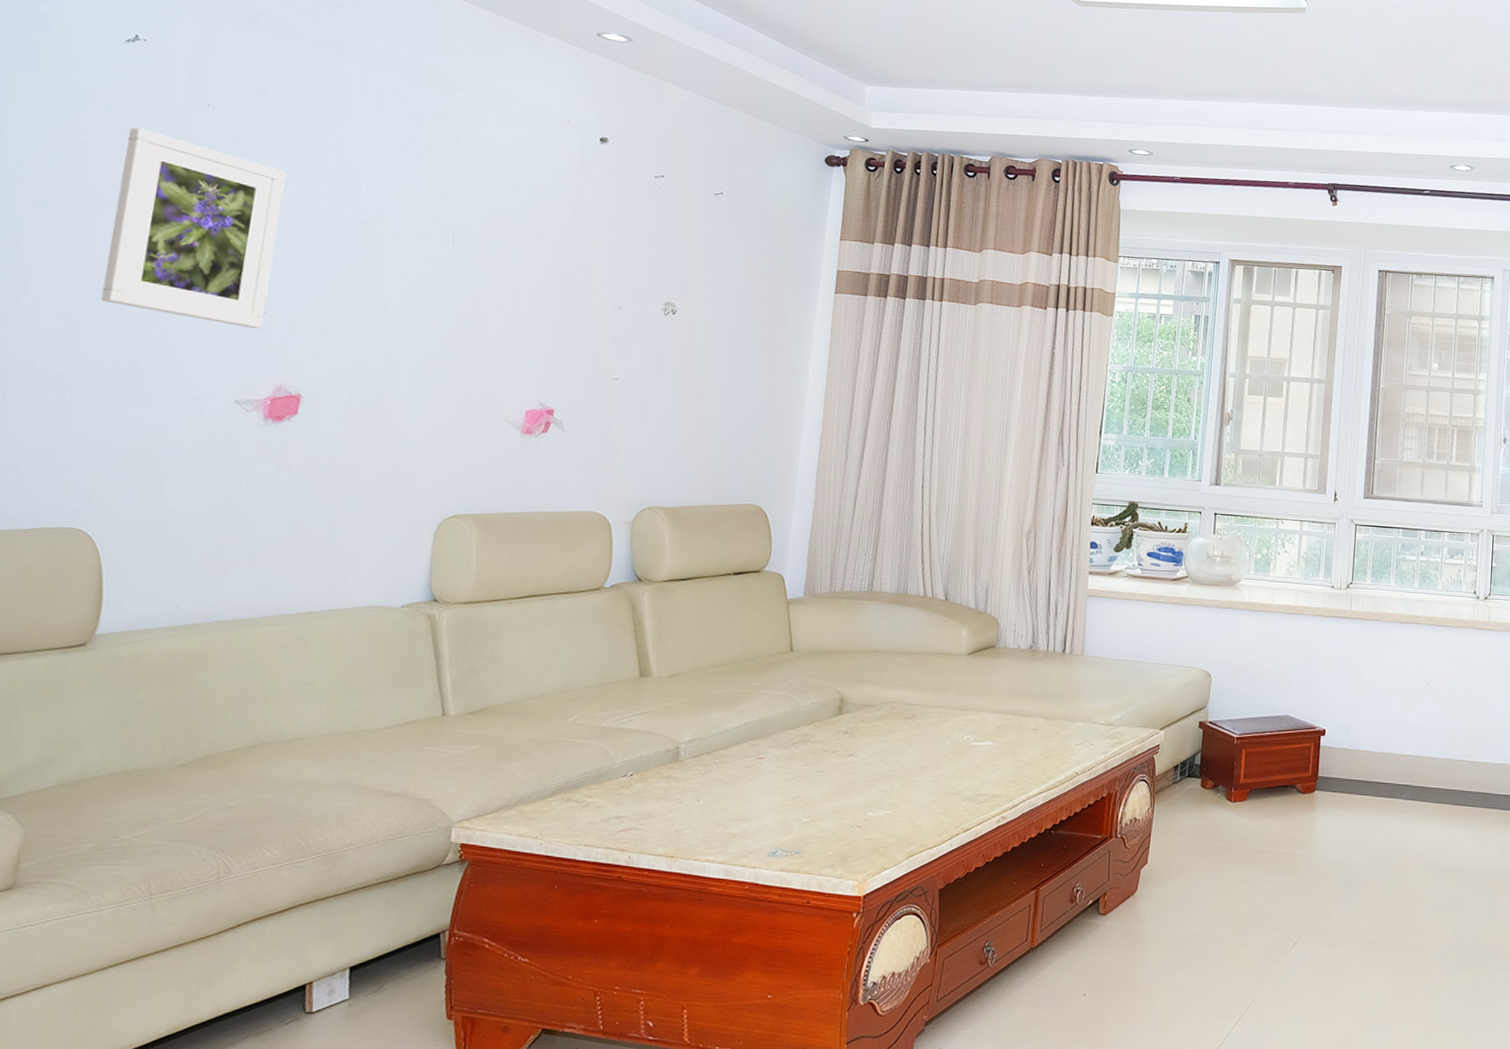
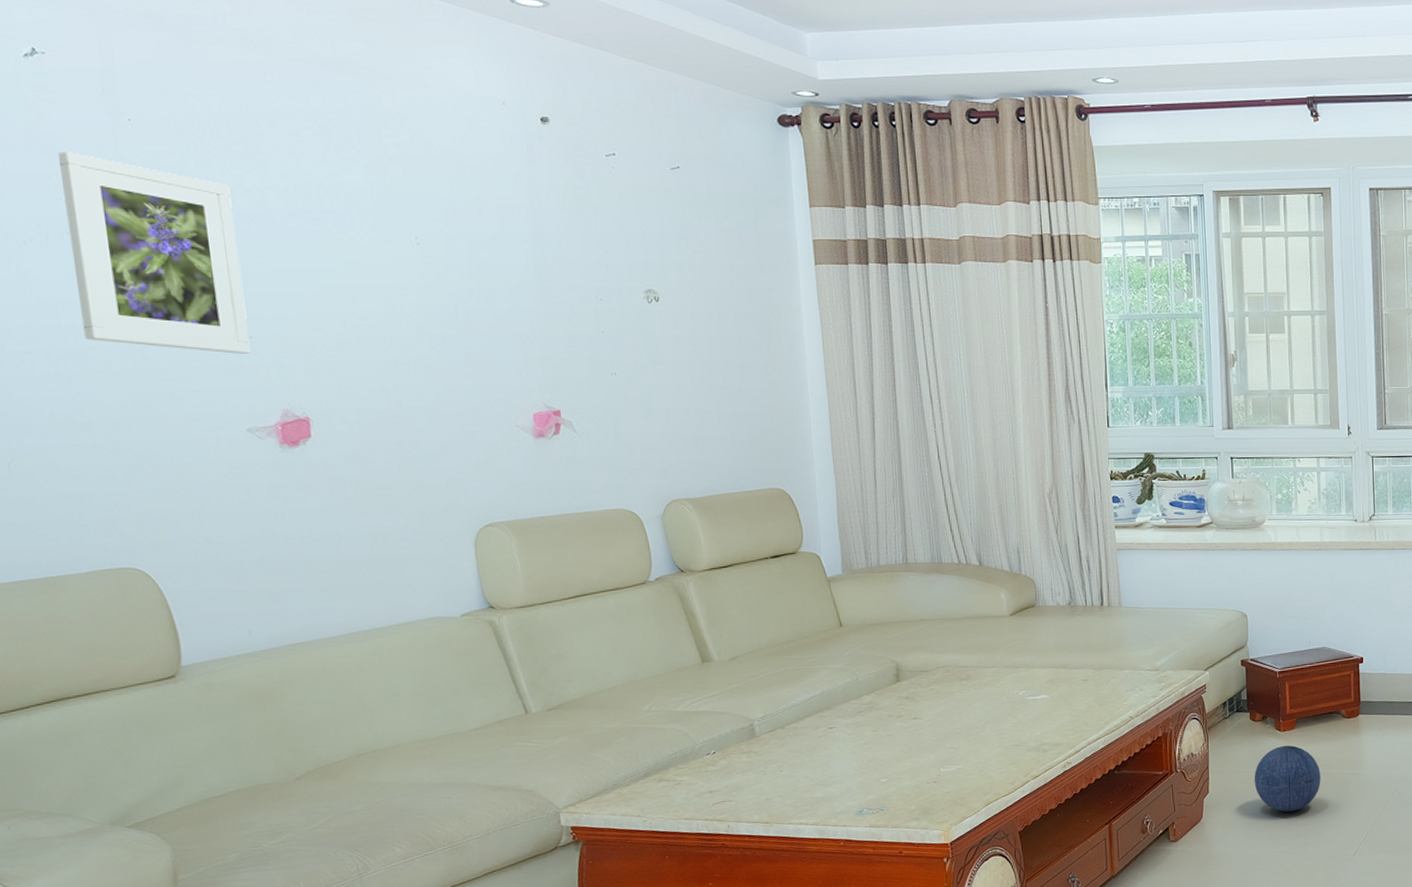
ball: none [1196,817,1268,892] -> present [1254,745,1321,813]

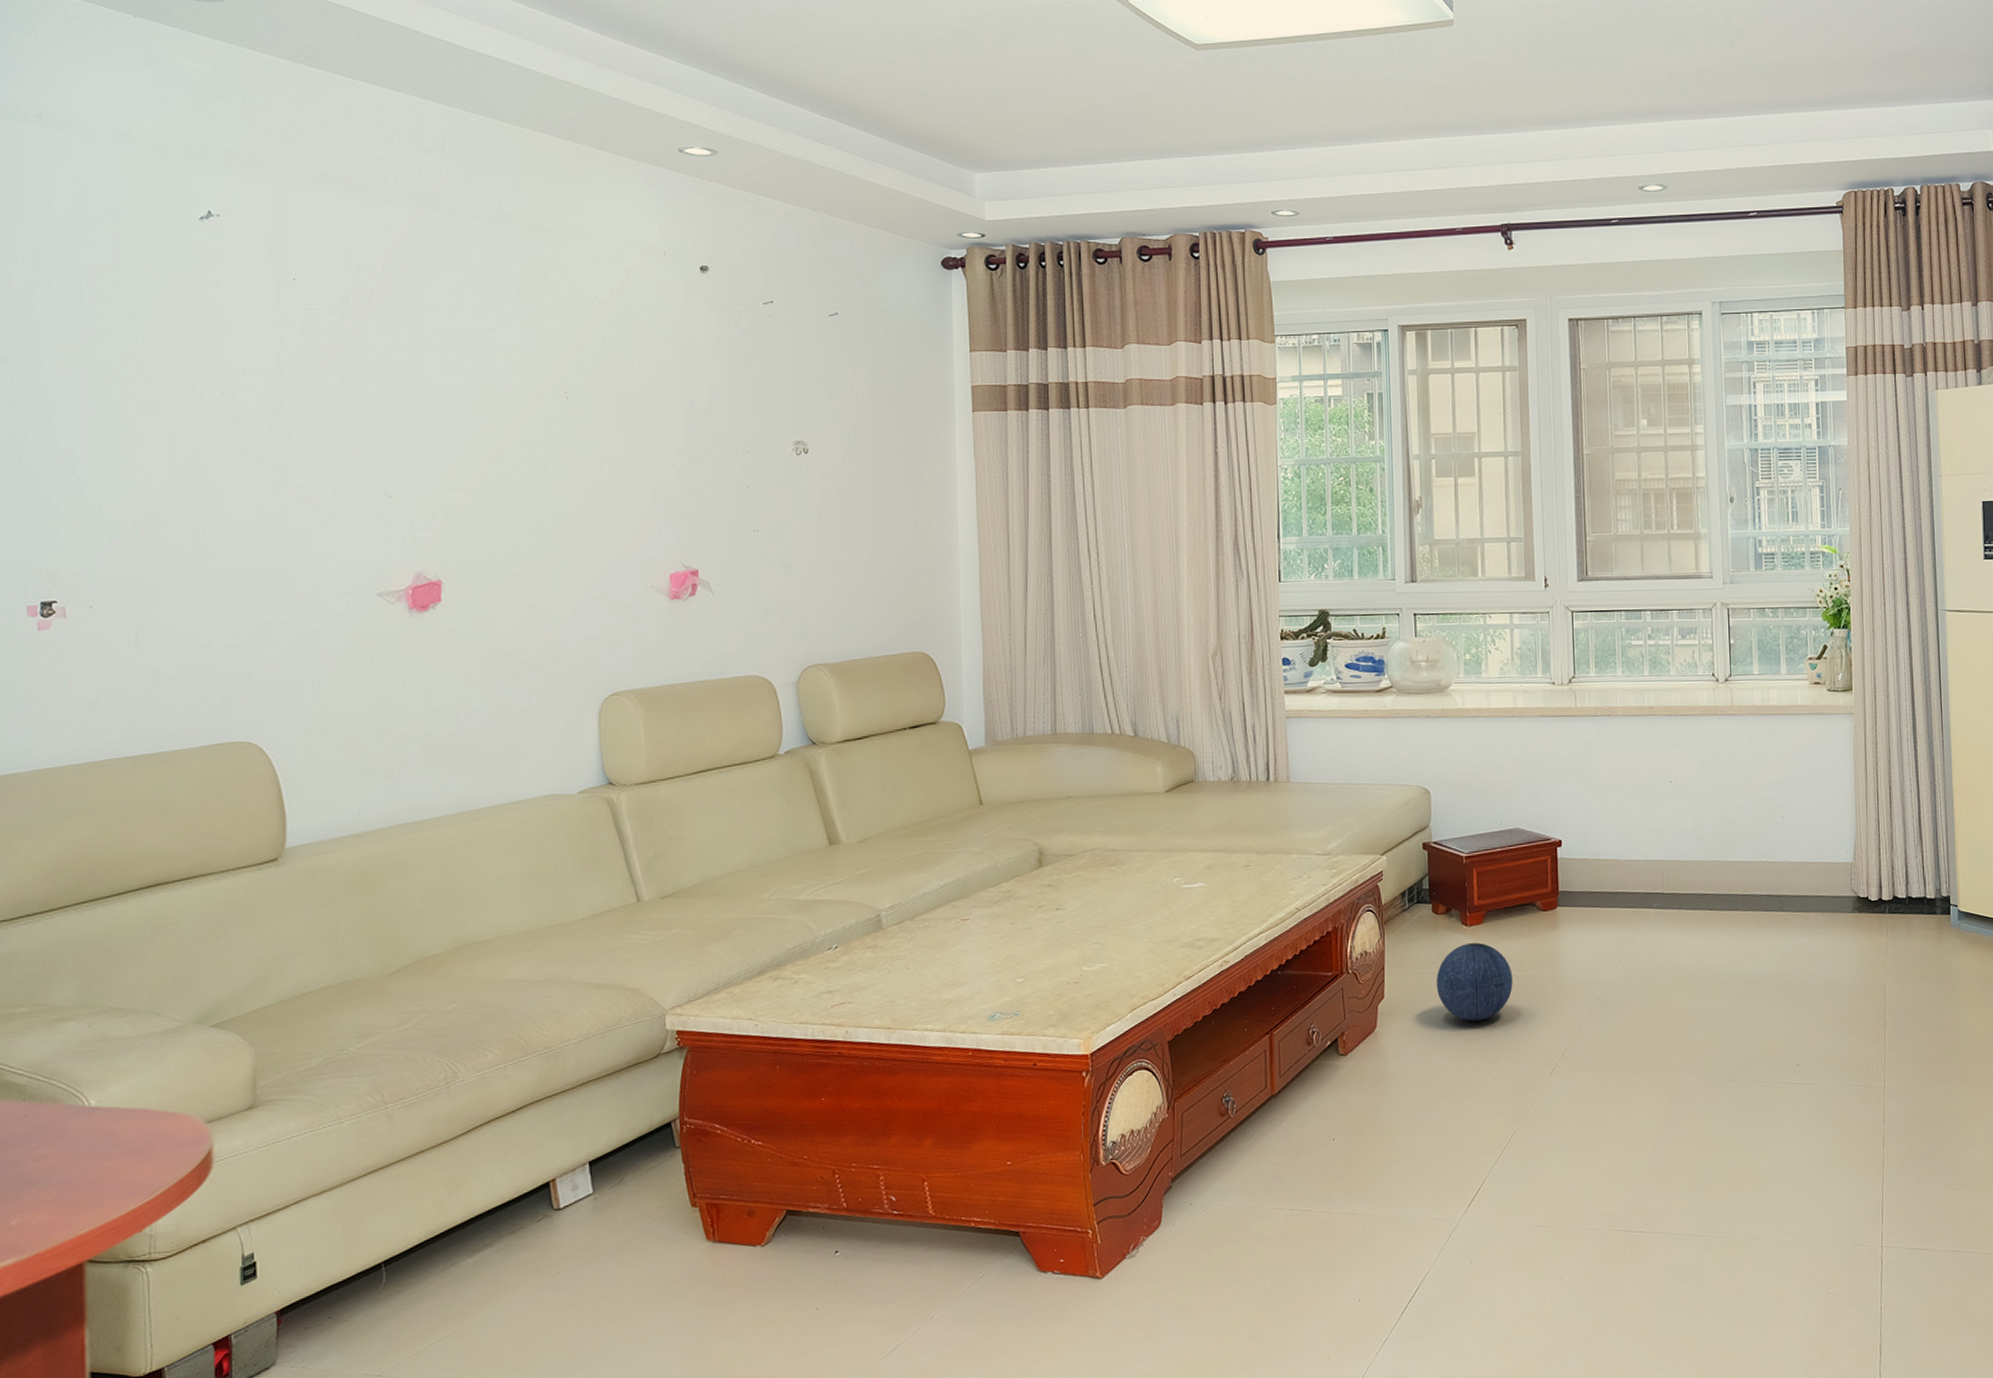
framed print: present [57,152,251,354] -> none [220,312,389,515]

